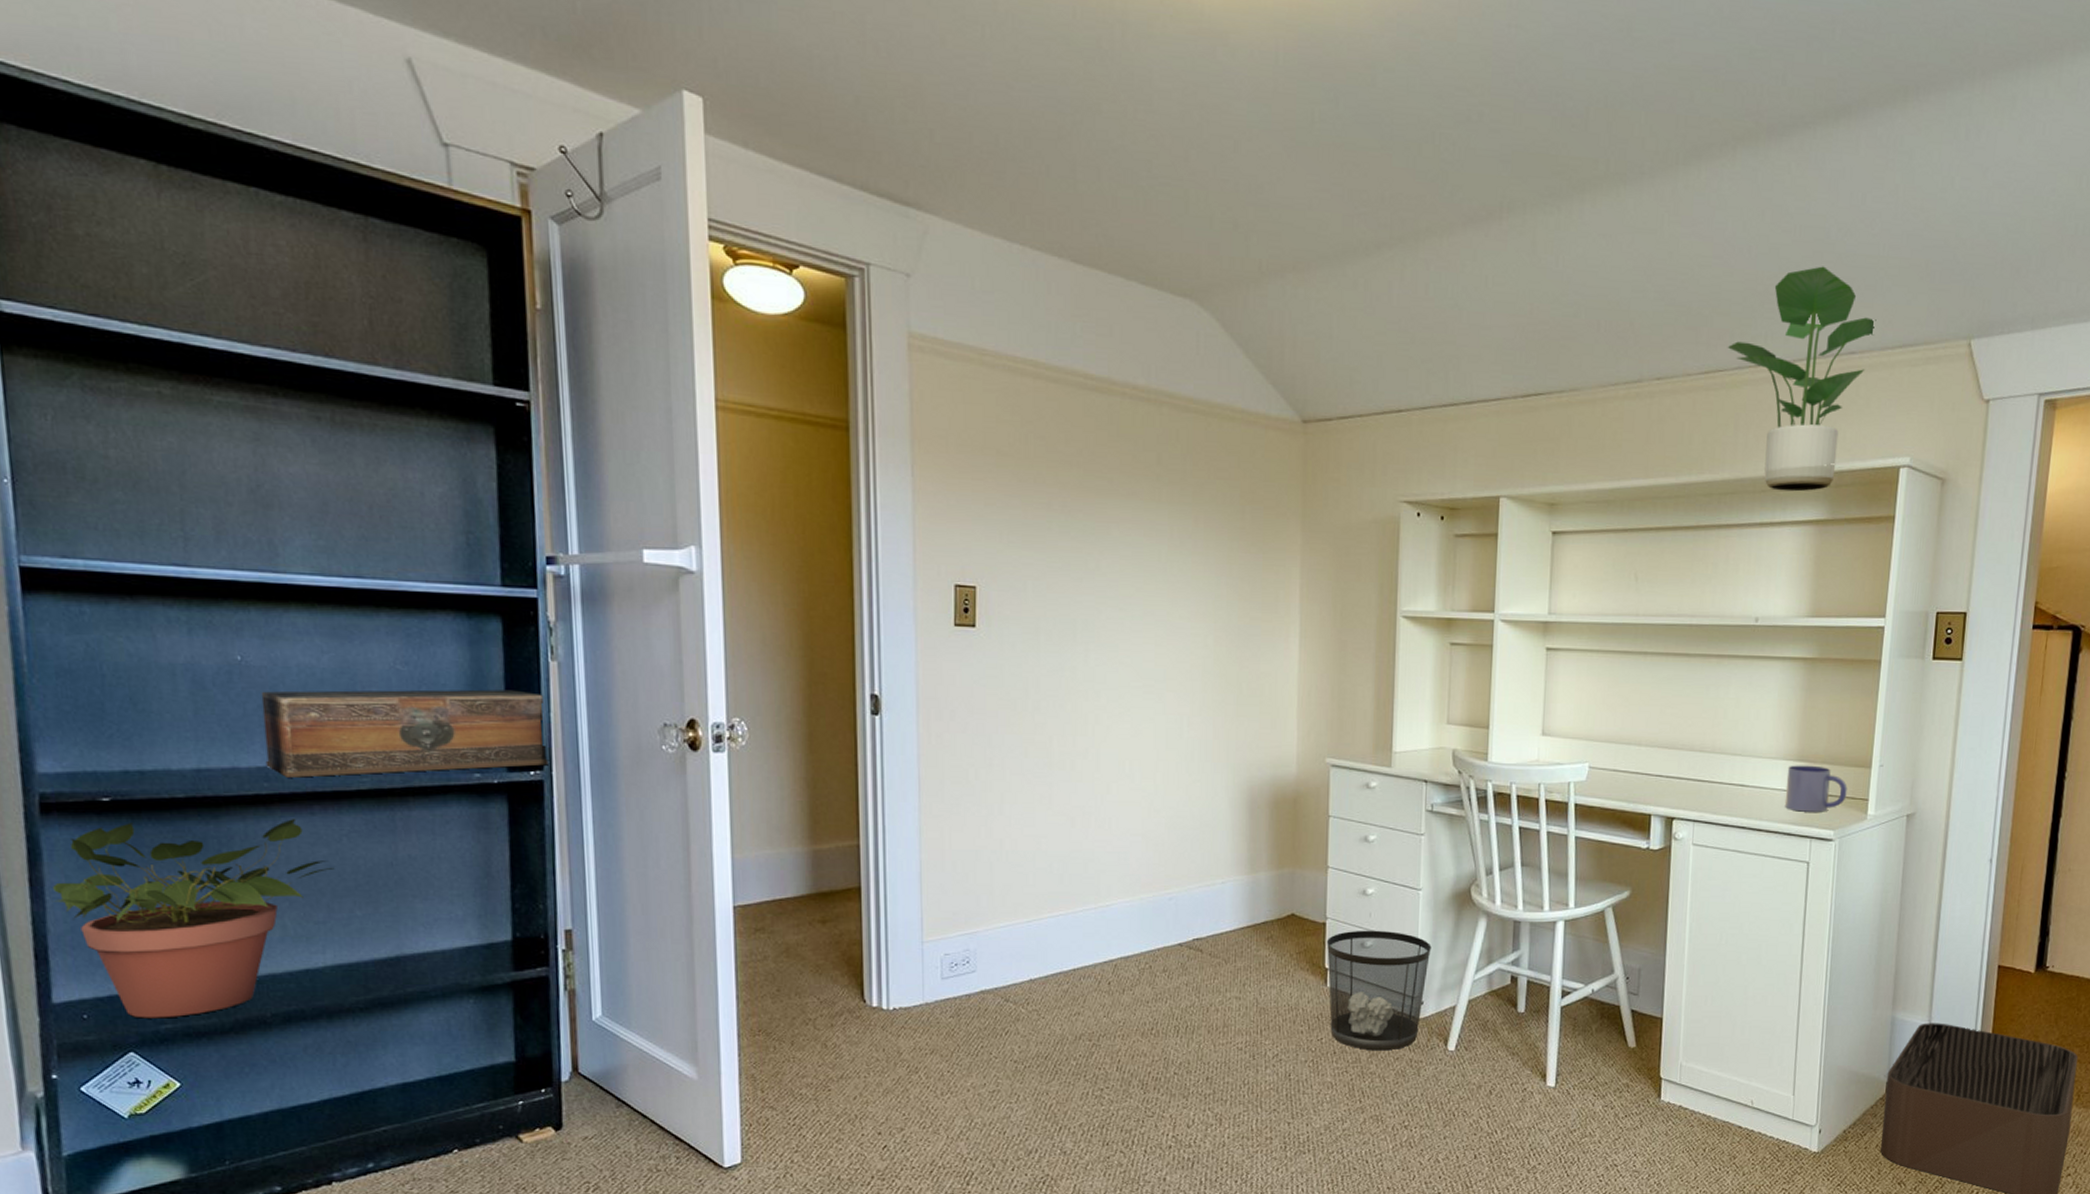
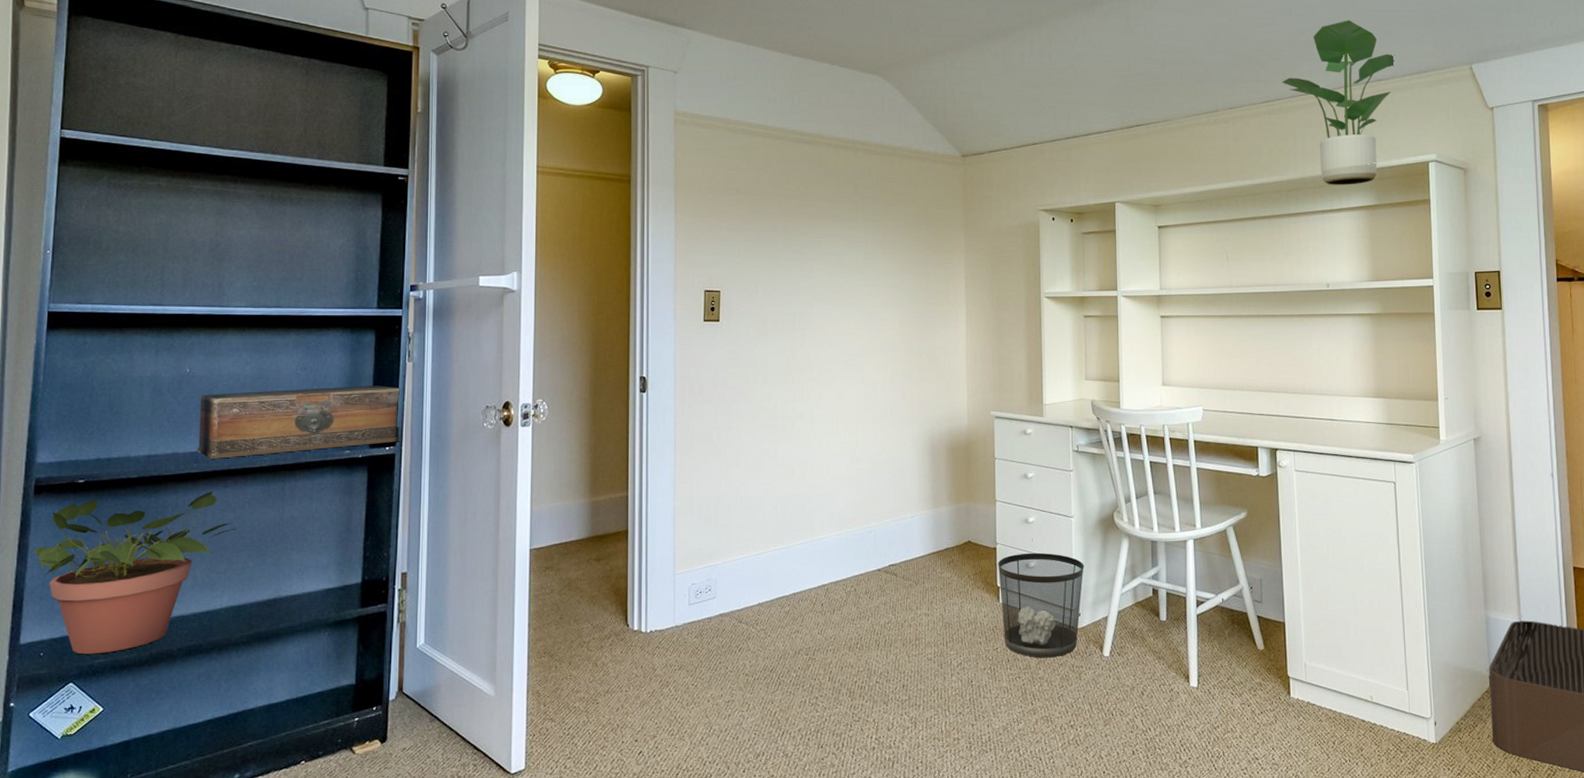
mug: present [1784,765,1847,812] -> none [1367,400,1420,440]

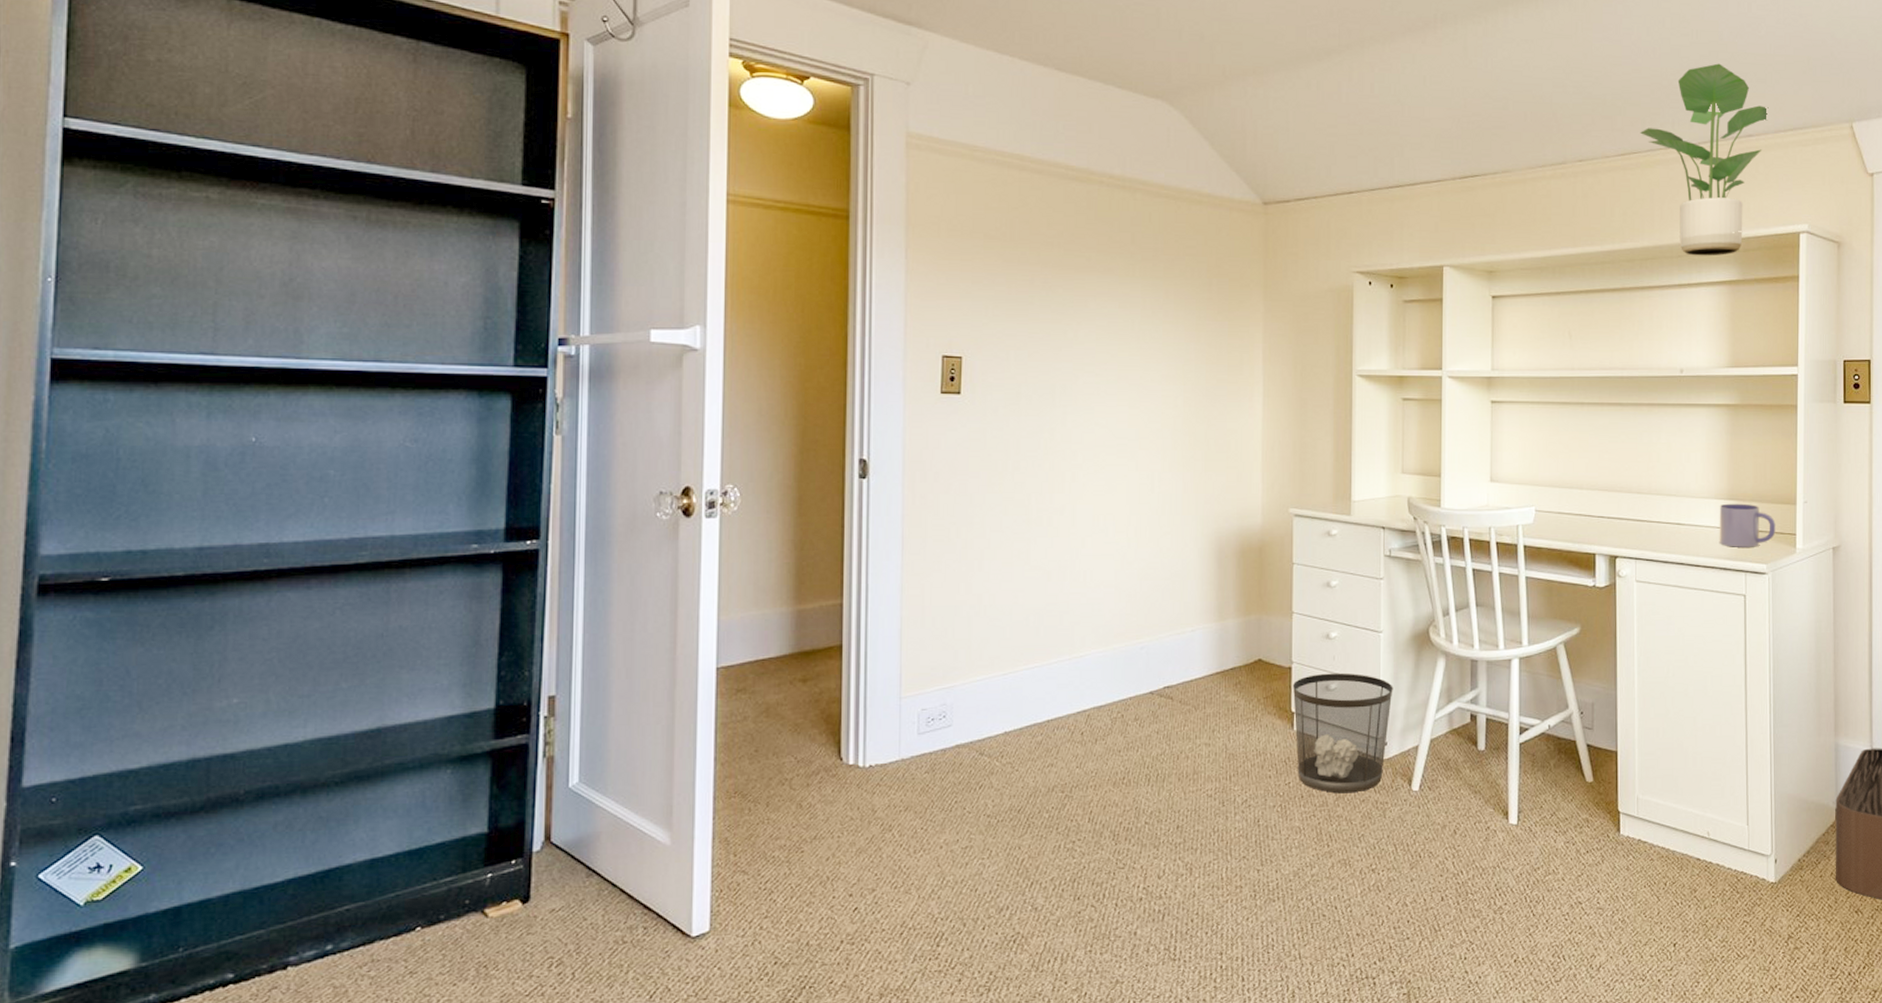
potted plant: present [33,491,237,655] -> none [38,594,325,800]
decorative box: present [197,385,400,459] -> none [268,463,545,553]
mug: none [1367,400,1420,440] -> present [1719,503,1776,547]

